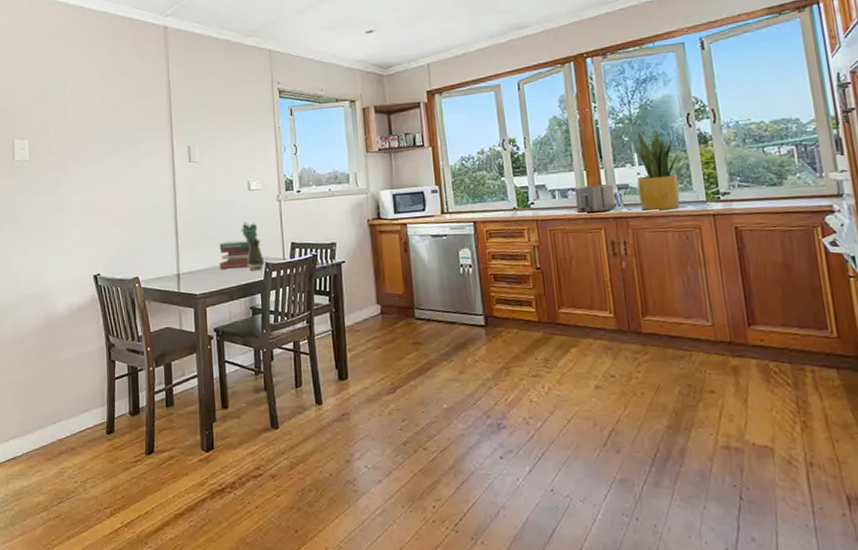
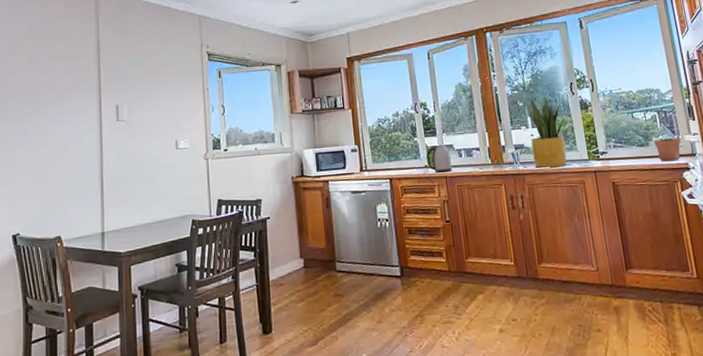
books: present [219,239,260,270] -> none [145,196,187,227]
vase: present [241,221,264,272] -> none [168,179,190,229]
kettle: none [515,185,545,216] -> present [426,145,453,173]
toaster: present [575,184,616,214] -> none [478,144,513,171]
planter: none [789,175,825,204] -> present [654,138,682,162]

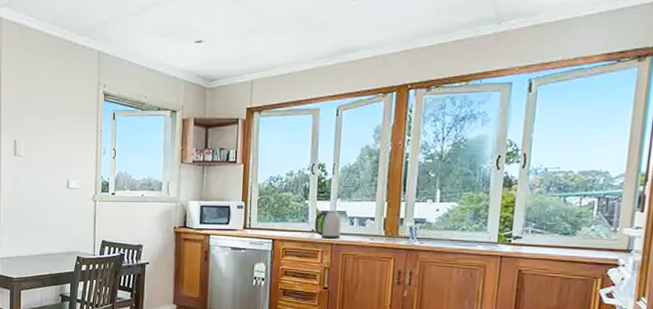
planter: present [524,95,568,169] -> none [432,167,485,247]
planter: present [654,138,682,162] -> none [582,229,618,255]

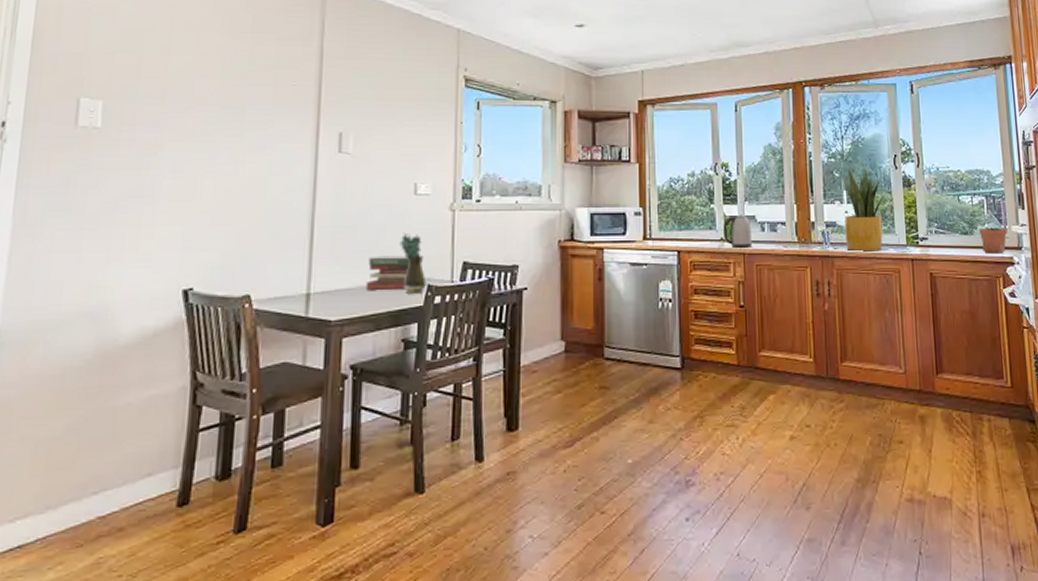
books: none [35,233,73,260] -> present [366,255,423,291]
vase: none [57,217,75,263] -> present [399,232,425,295]
planter: none [432,167,485,247] -> present [841,166,888,252]
planter: none [582,229,618,255] -> present [979,227,1008,254]

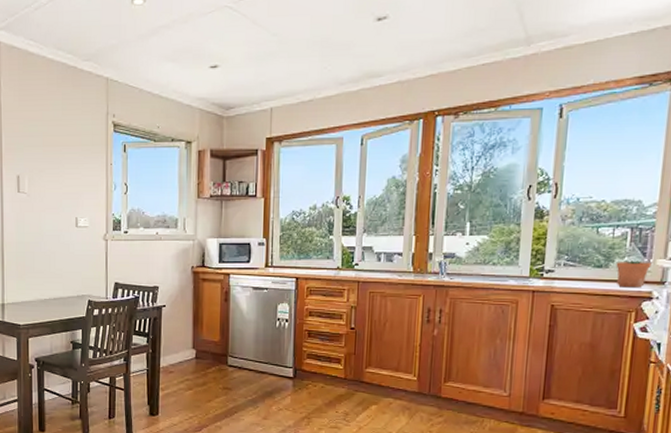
books: present [366,255,423,291] -> none [43,276,84,304]
vase: present [399,232,425,295] -> none [66,258,86,308]
kettle: present [723,215,753,248] -> none [340,246,369,276]
planter: present [841,166,888,252] -> none [463,198,516,283]

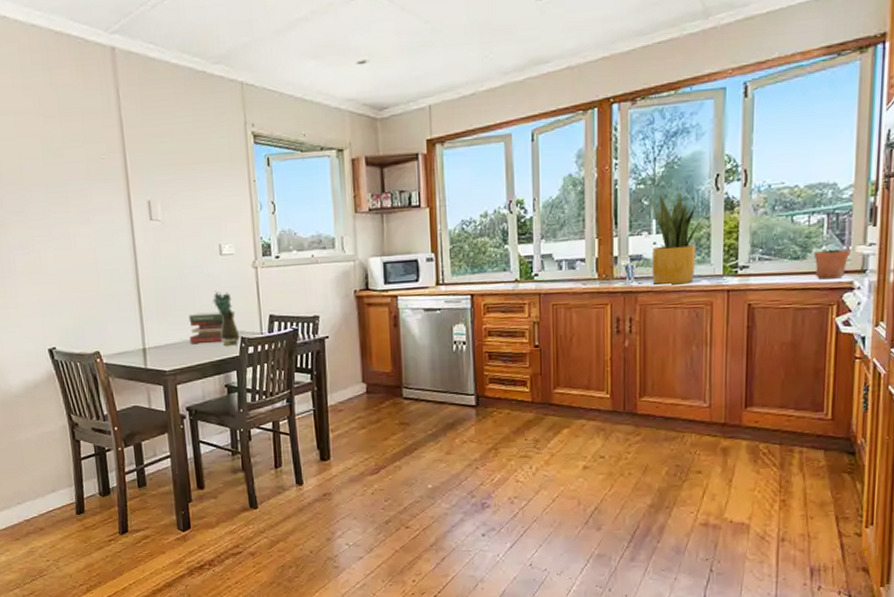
books: none [43,276,84,304] -> present [188,311,234,344]
vase: none [66,258,86,308] -> present [213,291,239,347]
planter: none [463,198,516,283] -> present [651,190,705,286]

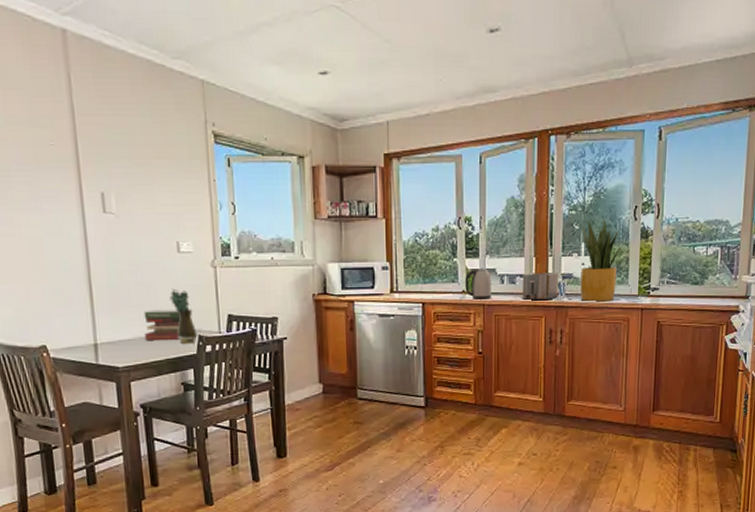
kettle: none [518,254,549,289] -> present [465,268,492,300]
toaster: none [584,254,625,287] -> present [523,273,558,301]
planter: present [813,249,851,280] -> none [709,277,738,303]

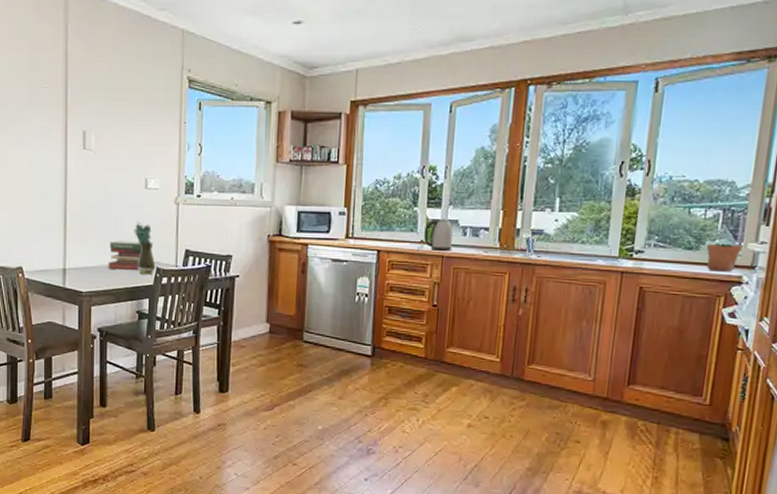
toaster: present [523,273,558,301] -> none [485,226,528,256]
planter: present [580,218,625,302] -> none [550,173,607,262]
planter: none [709,277,738,303] -> present [706,243,743,272]

